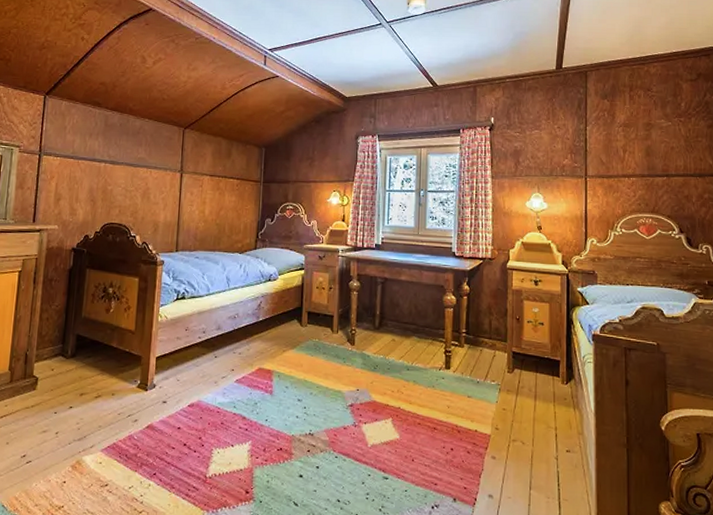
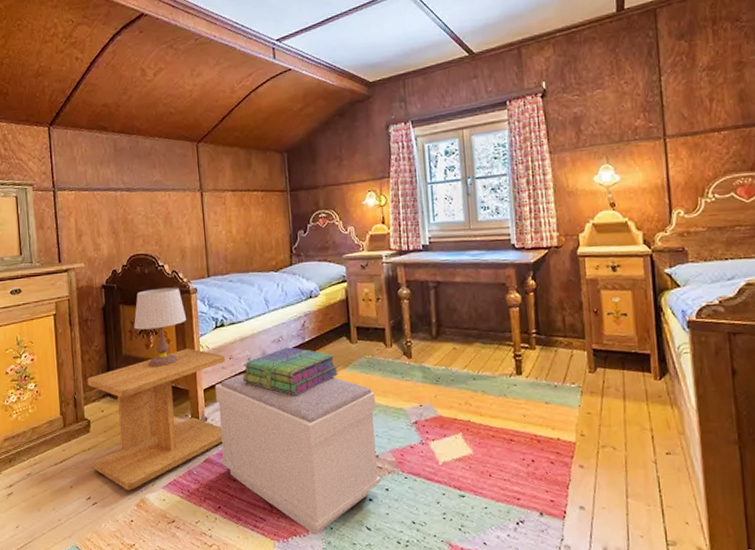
side table: none [34,317,182,451] -> present [87,348,226,491]
table lamp: none [97,257,150,332] -> present [134,287,187,367]
bench: none [162,345,317,507] -> present [214,373,381,535]
stack of books: none [195,324,287,371] -> present [242,347,339,396]

